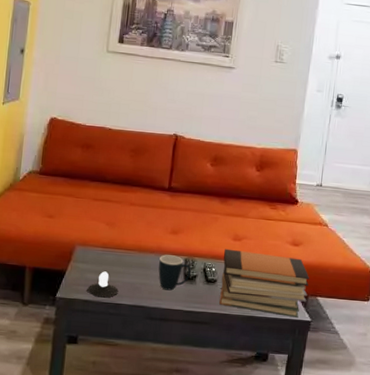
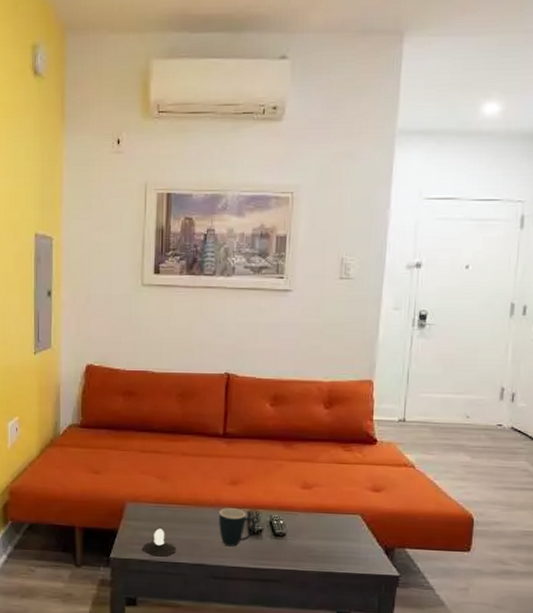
book stack: present [219,248,309,317] -> none [290,498,395,572]

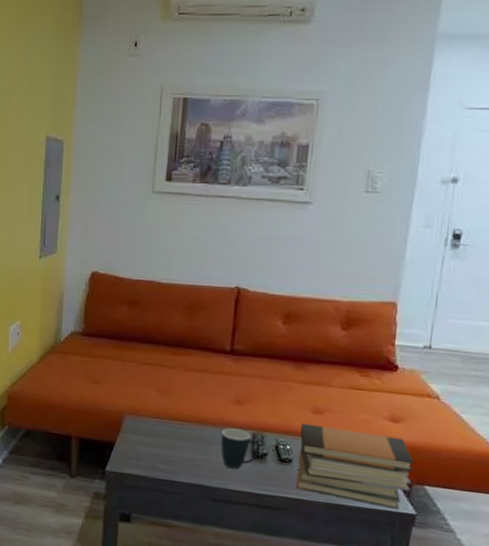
candle: present [142,528,176,557] -> none [139,444,175,474]
book stack: none [290,498,395,572] -> present [296,423,414,509]

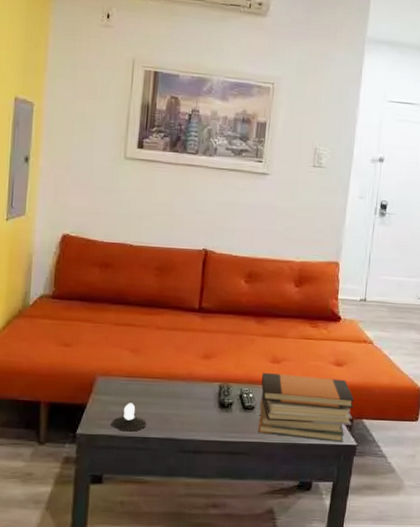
candle: none [139,444,175,474] -> present [111,403,147,432]
mug: present [221,428,260,470] -> none [190,382,226,420]

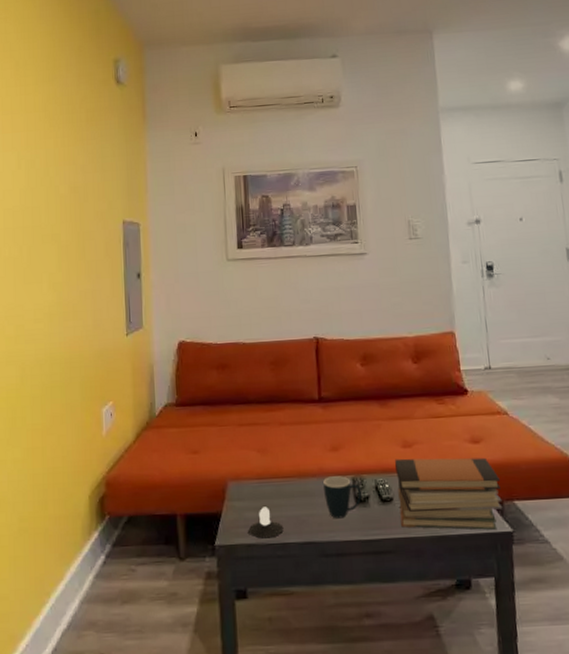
mug: none [190,382,226,420] -> present [323,476,362,519]

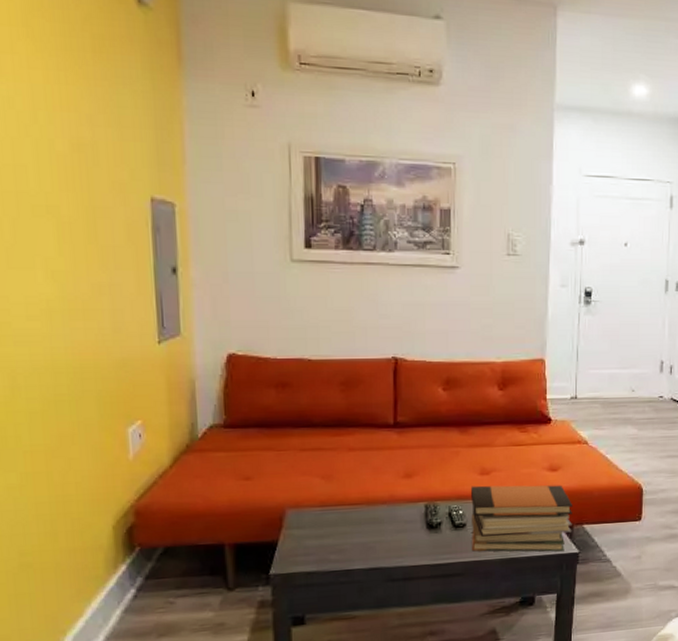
candle: present [248,506,284,539] -> none [308,534,348,566]
mug: present [323,476,362,519] -> none [394,503,434,545]

